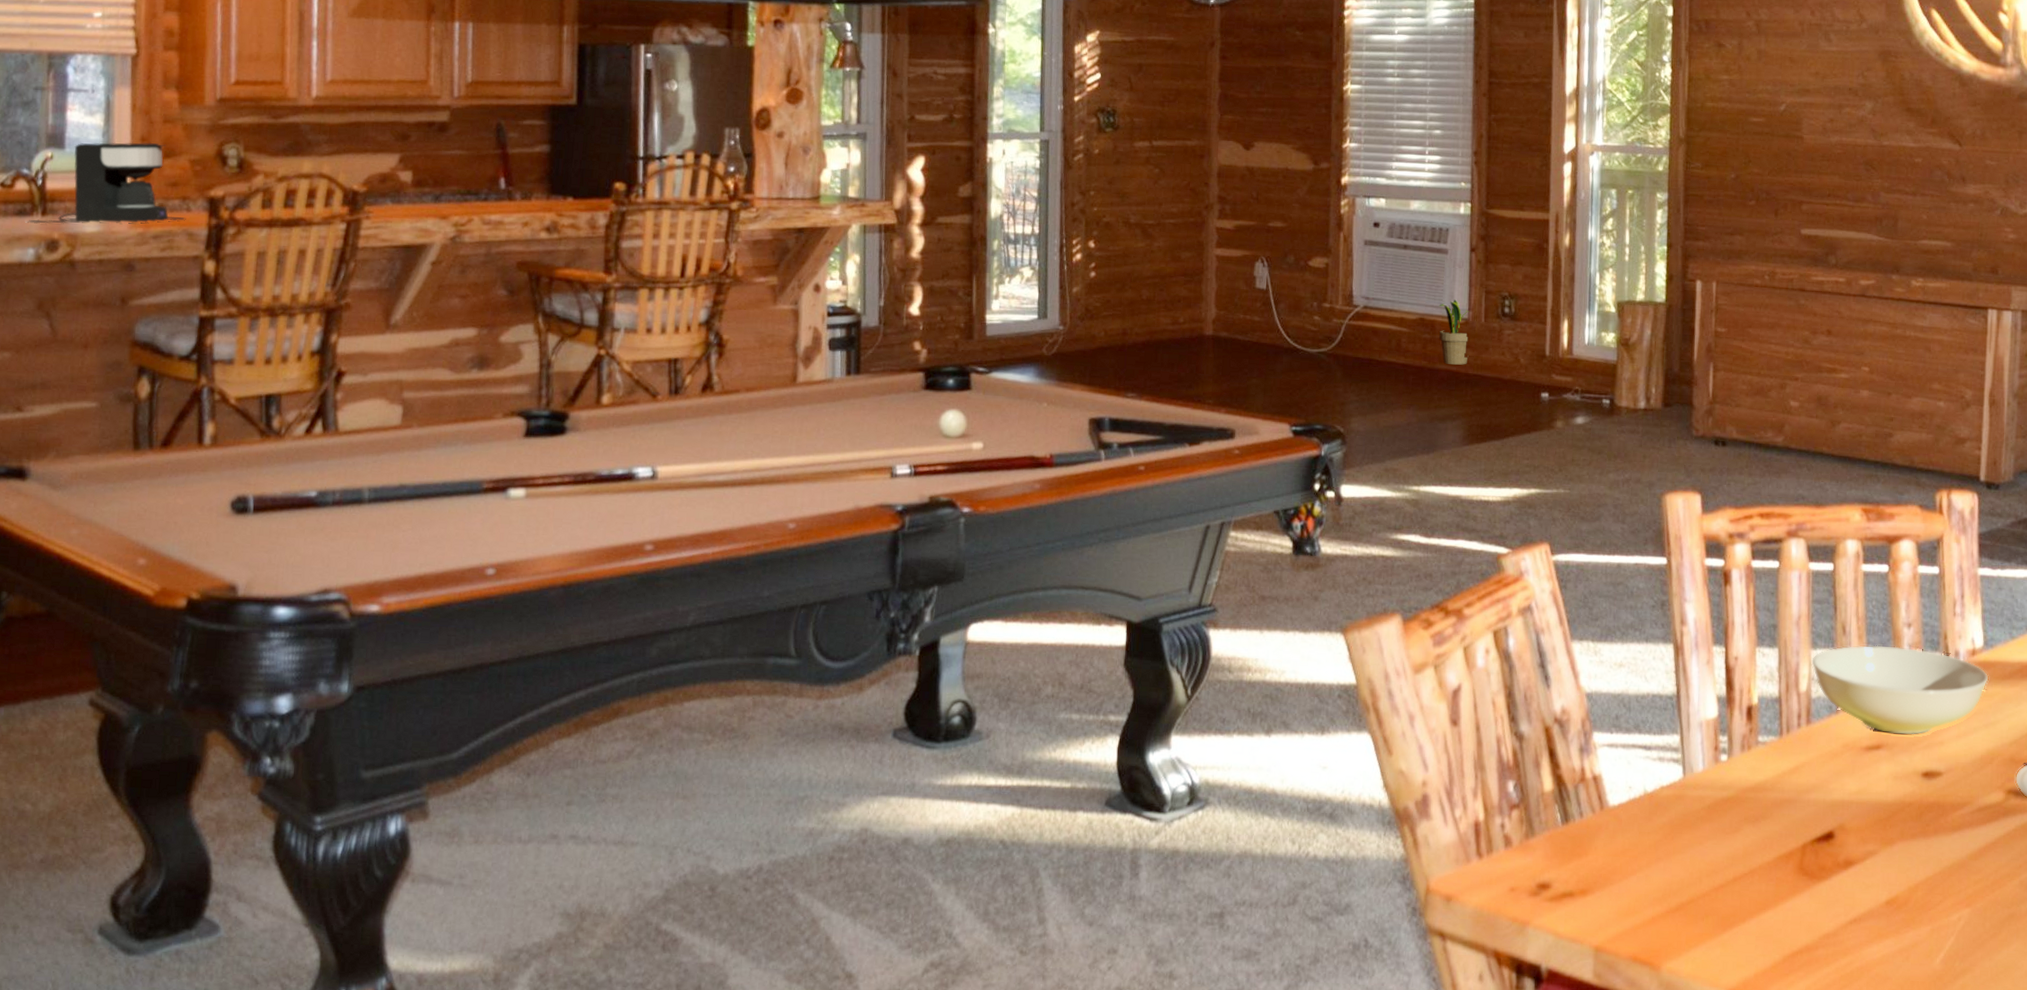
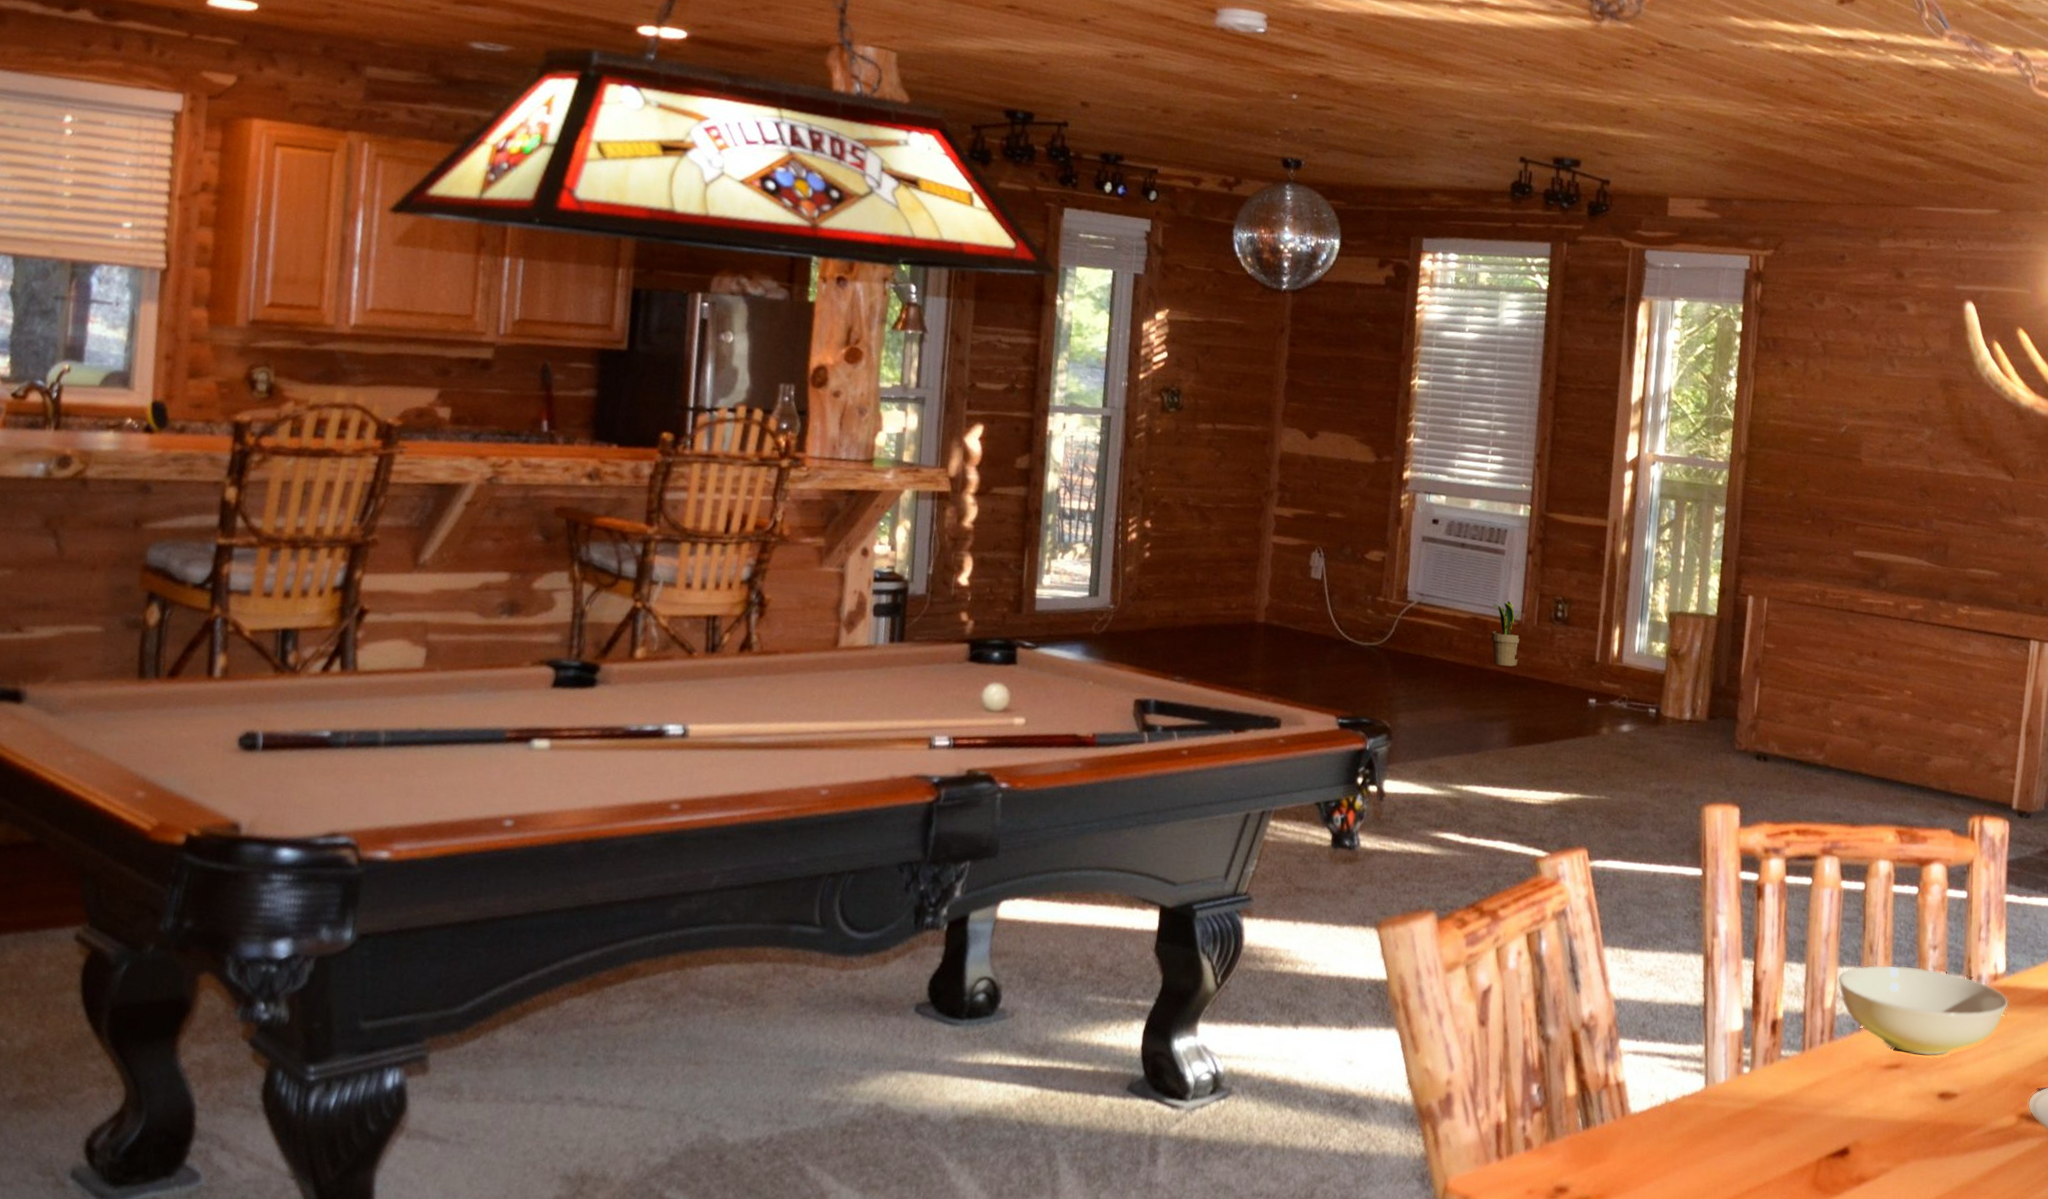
coffee maker: present [25,142,186,224] -> none [37,357,209,445]

